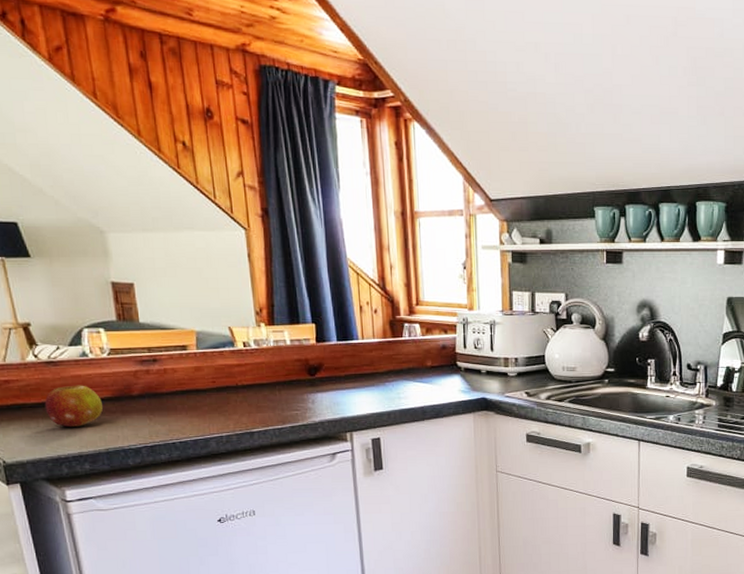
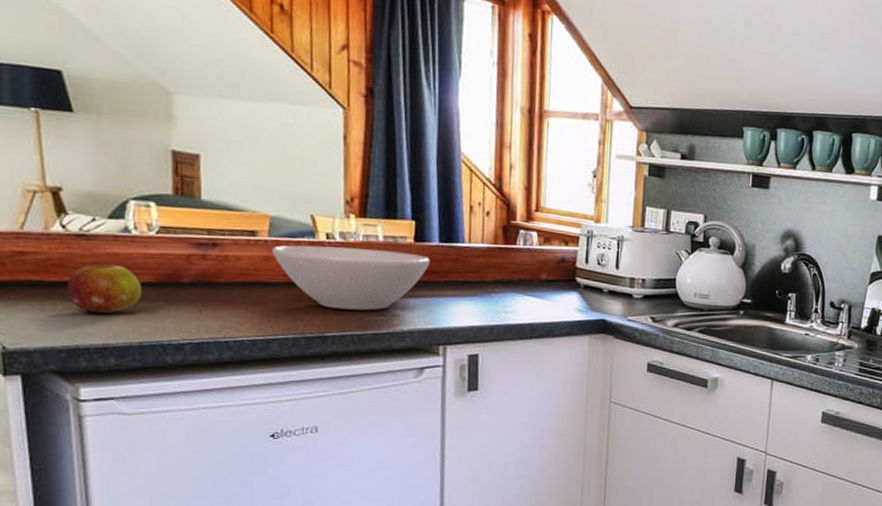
bowl: none [200,353,332,408] -> present [271,245,430,311]

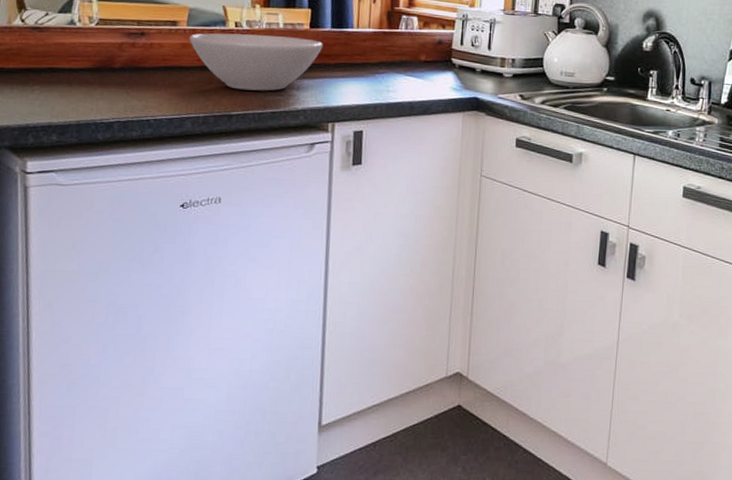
fruit: present [67,264,142,313] -> none [22,52,82,96]

